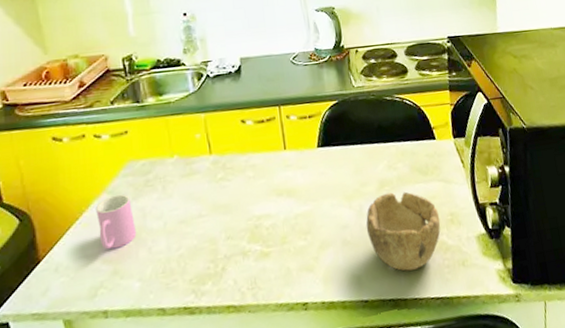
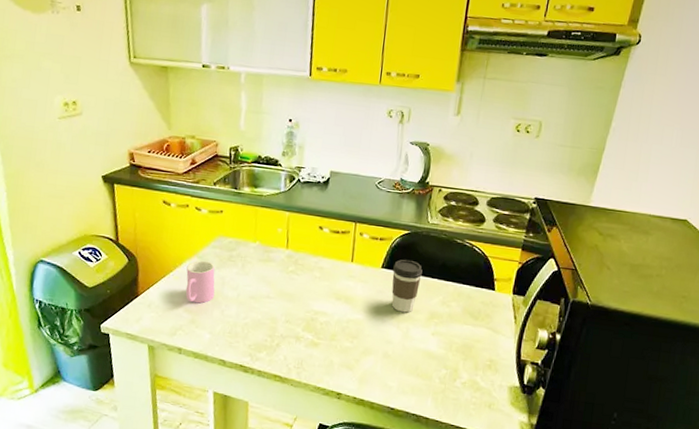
coffee cup: none [329,130,362,190] -> present [391,259,423,313]
bowl: present [366,191,441,272] -> none [407,324,479,397]

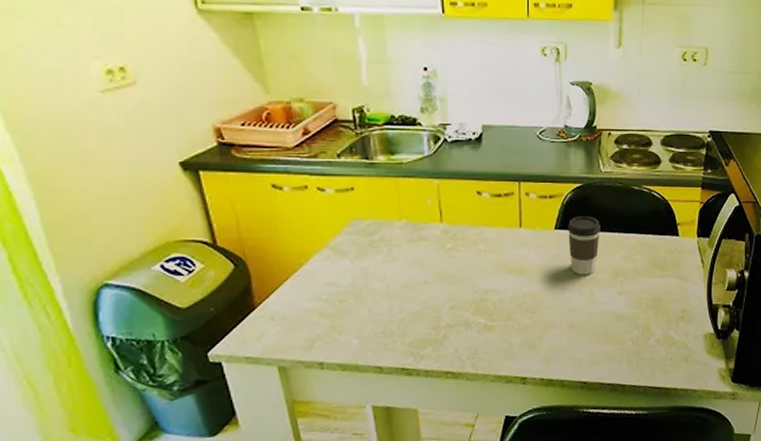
cup: present [185,260,215,304] -> none [316,251,358,305]

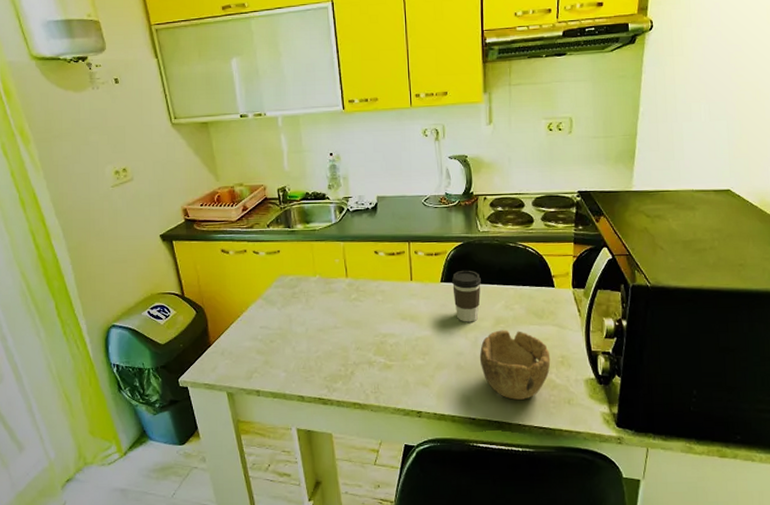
bowl: none [594,283,670,360] -> present [479,330,551,400]

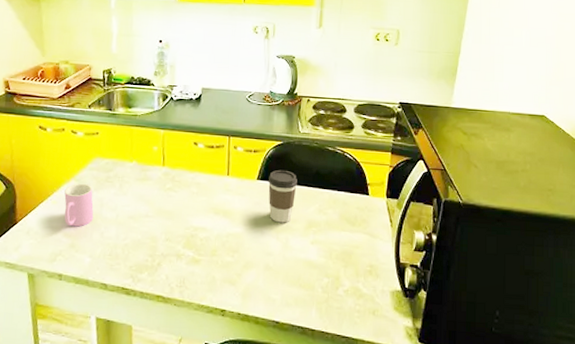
cup: none [253,301,284,344] -> present [64,183,94,227]
bowl: present [479,330,551,400] -> none [288,233,359,307]

